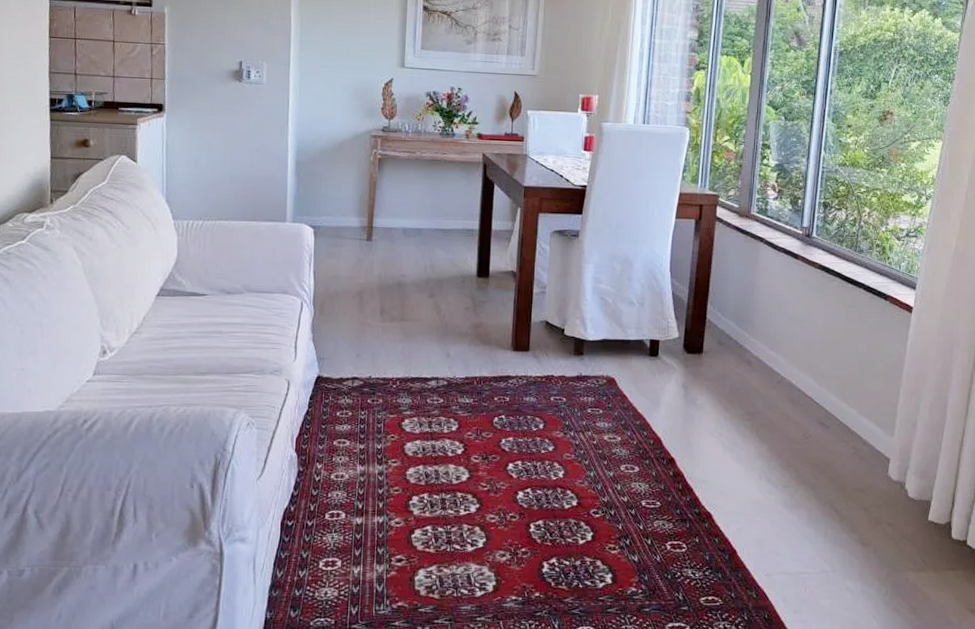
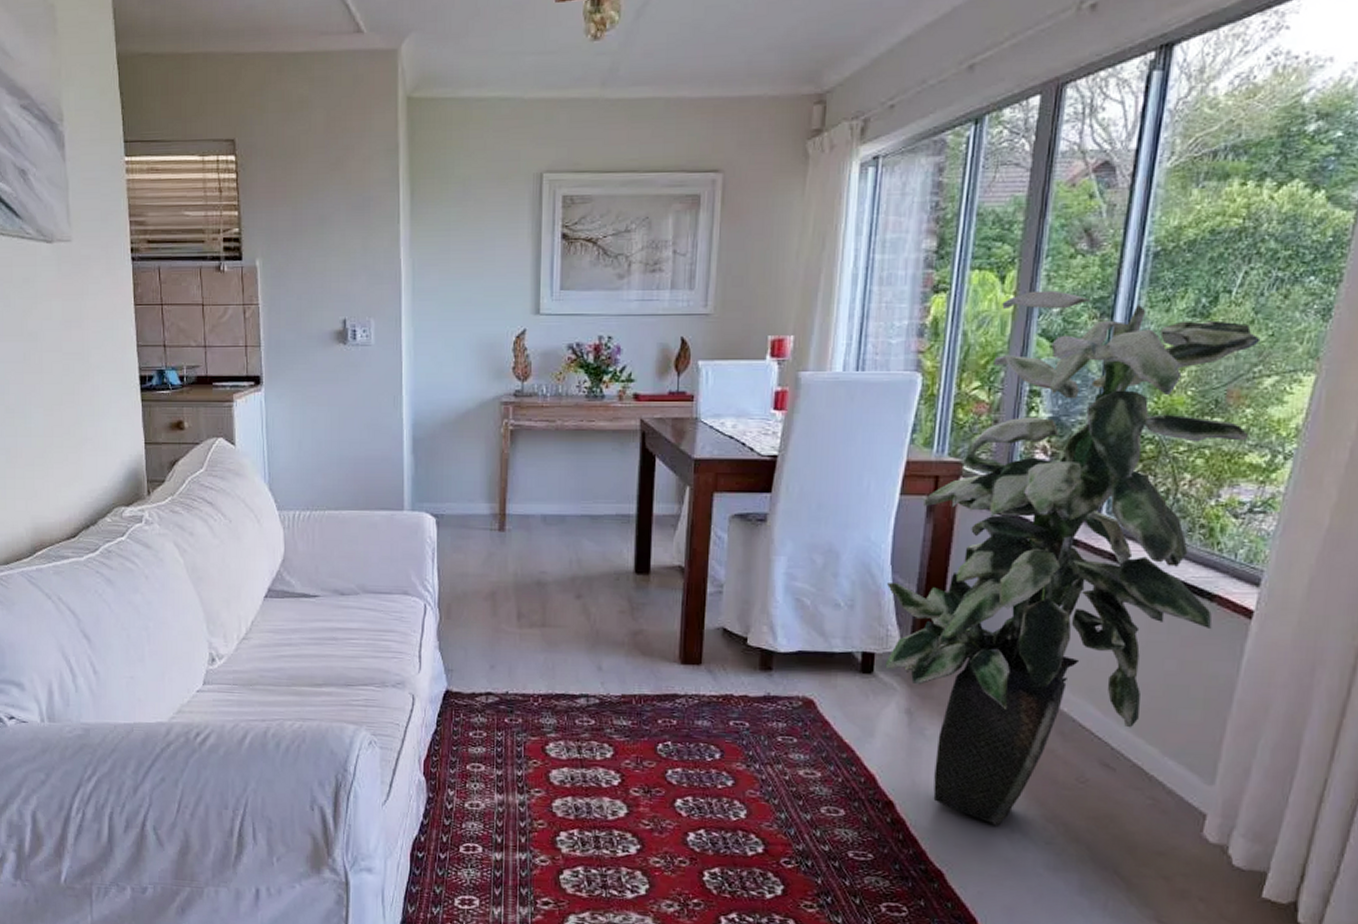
indoor plant: none [667,73,908,475] -> present [885,290,1261,826]

